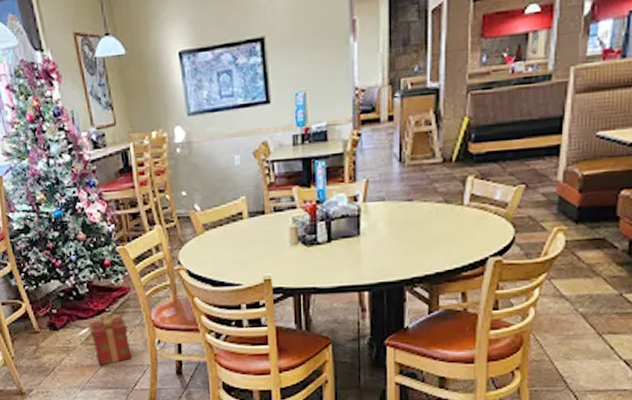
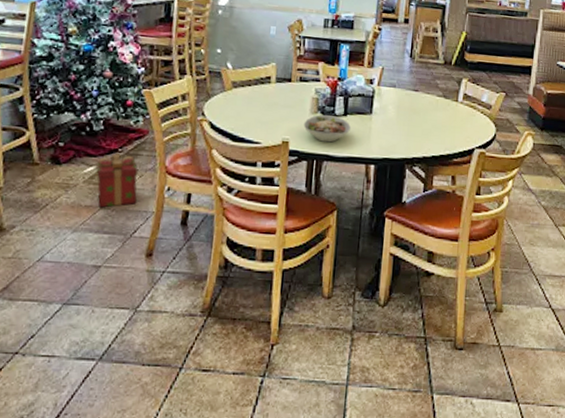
salad: none [284,243,337,274] -> present [303,114,351,143]

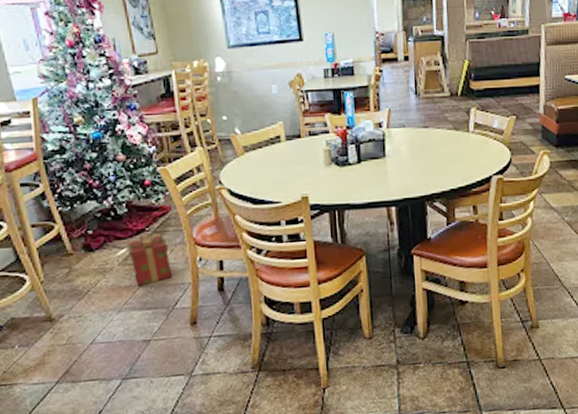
salad: present [303,114,351,143] -> none [320,164,366,192]

